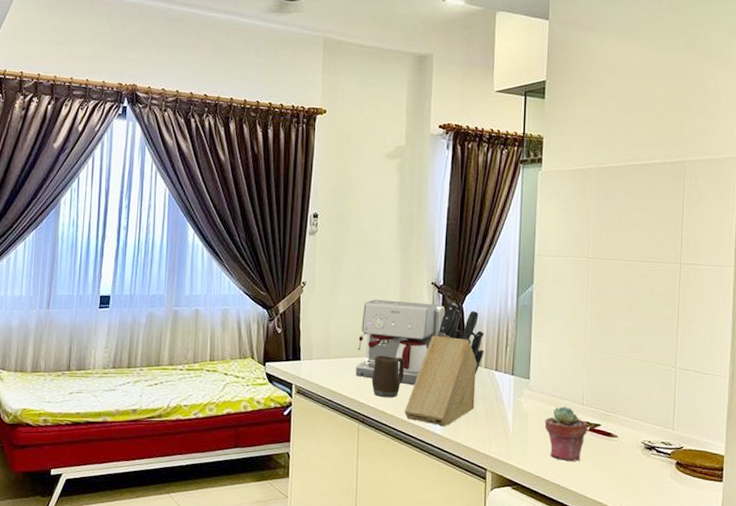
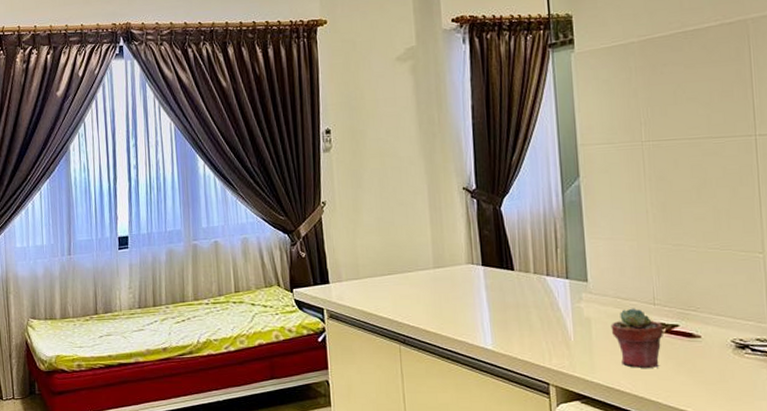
coffee maker: present [356,299,445,386] -> none [389,210,482,299]
mug: present [372,355,405,398] -> none [408,270,444,315]
knife block: present [404,303,484,427] -> none [449,207,532,341]

